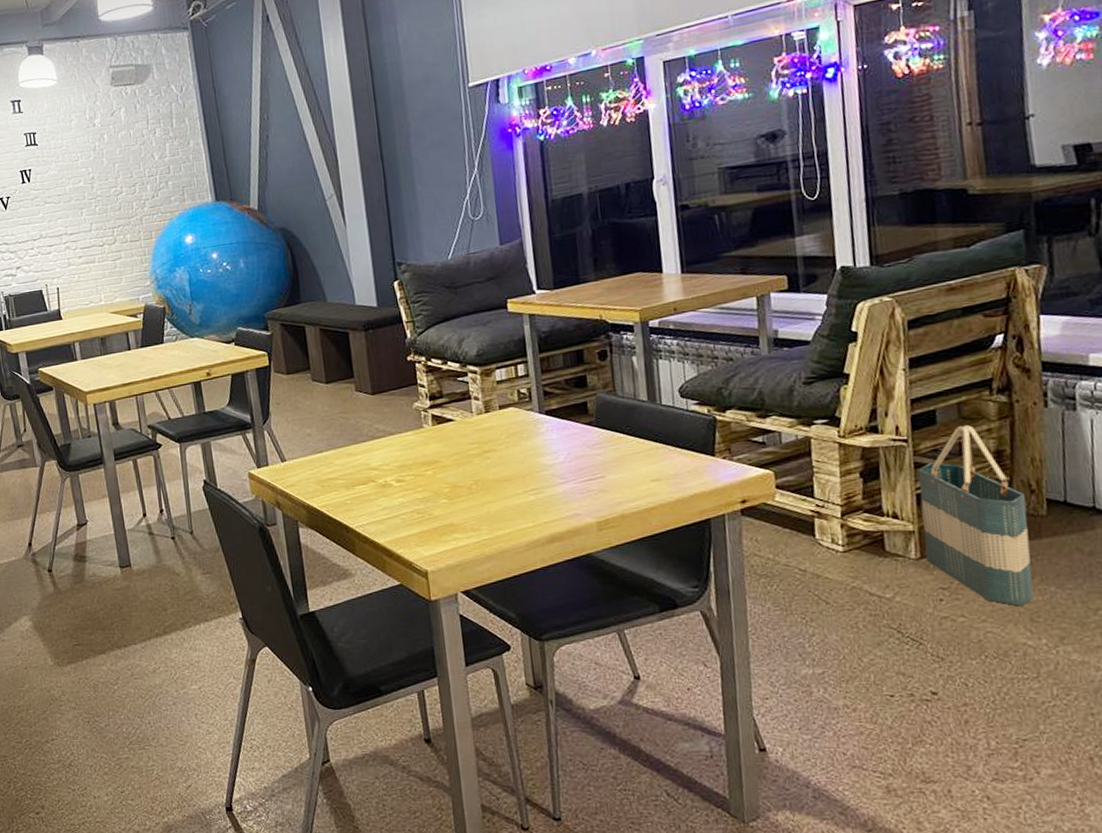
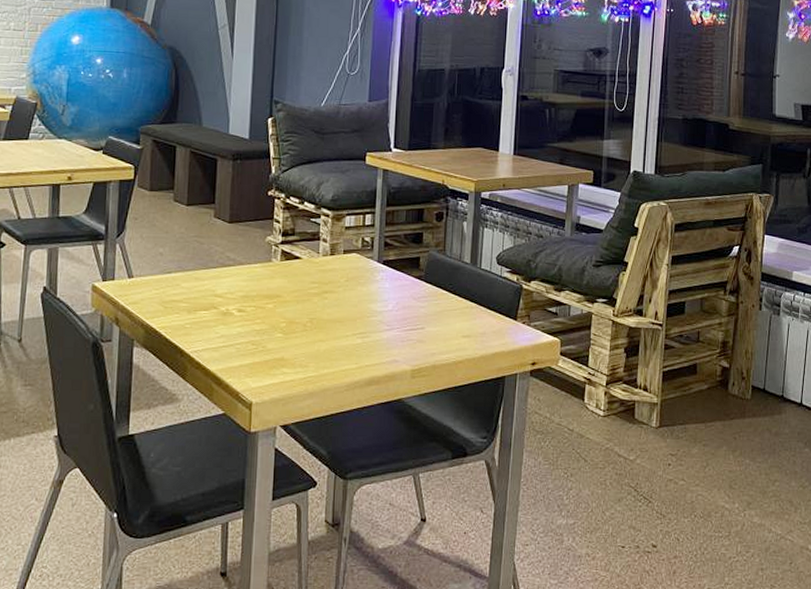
tote bag: present [918,424,1034,606] -> none [664,317,737,474]

